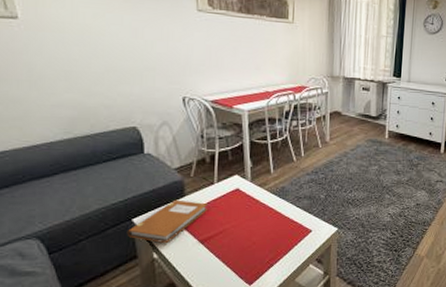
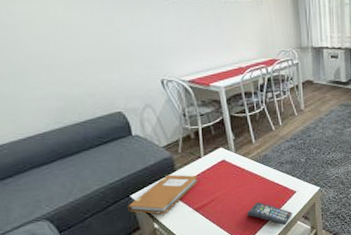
remote control: none [255,238,305,268] -> present [246,202,292,226]

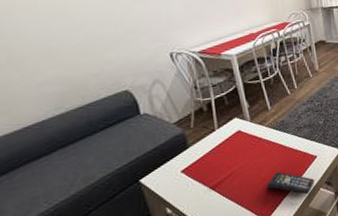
notebook: present [127,174,198,214] -> none [136,150,213,199]

